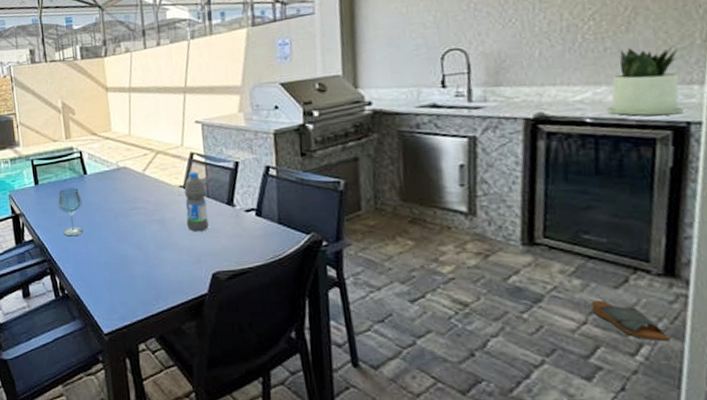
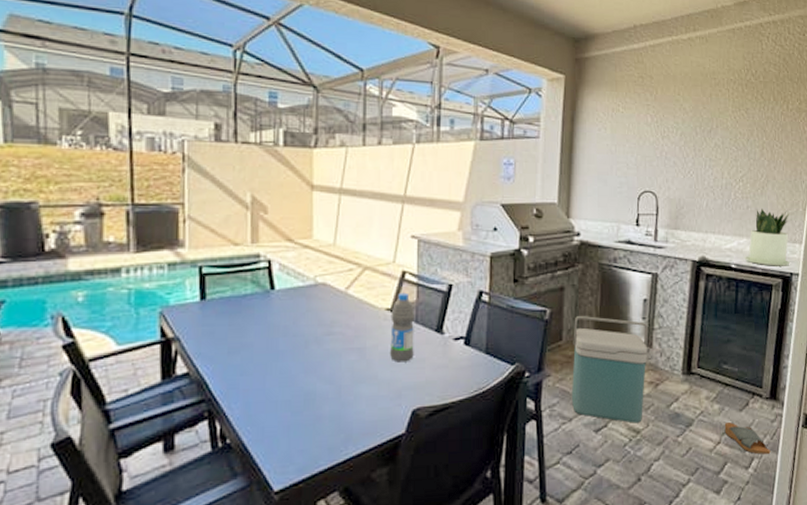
wine glass: present [57,187,83,237] -> none [230,305,264,369]
cooler: none [373,185,471,296] -> present [571,316,649,423]

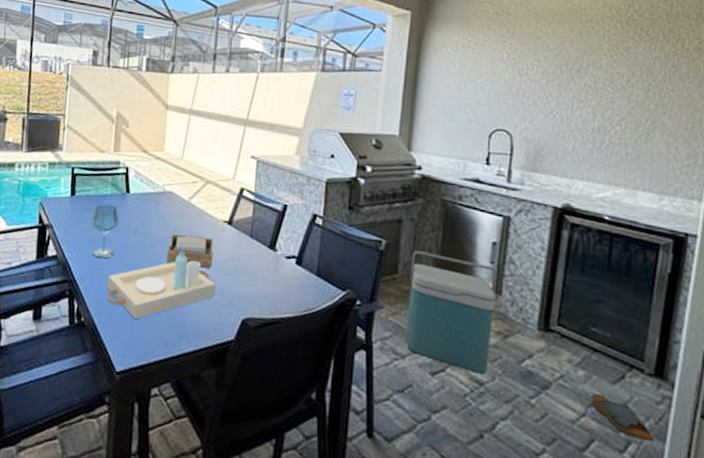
wine glass: none [230,305,264,369] -> present [91,204,119,259]
serving tray: none [255,348,381,430] -> present [106,251,215,319]
napkin holder: none [323,329,376,364] -> present [166,234,213,269]
water bottle: present [389,292,416,363] -> none [224,207,251,273]
planter: present [744,208,790,266] -> none [621,156,685,225]

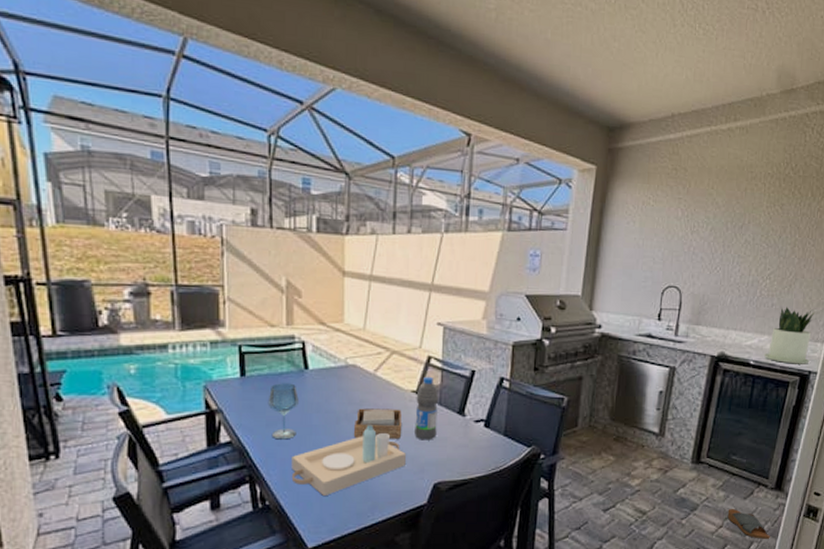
water bottle: none [224,207,251,273] -> present [413,376,439,440]
cooler: present [405,251,498,375] -> none [583,405,662,505]
planter: none [621,156,685,225] -> present [763,306,815,365]

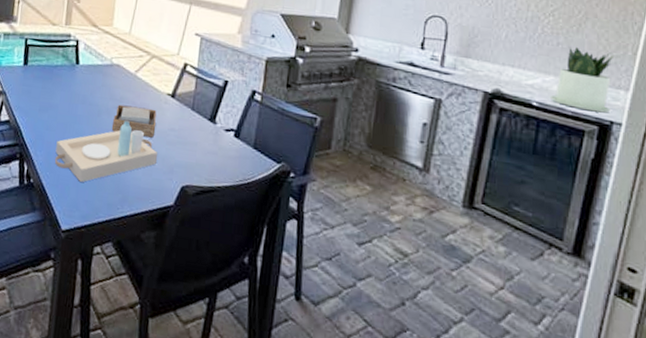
wine glass: present [267,383,299,440] -> none [42,74,69,125]
water bottle: present [413,376,439,440] -> none [166,81,192,143]
sandal: present [727,509,770,540] -> none [510,268,569,316]

